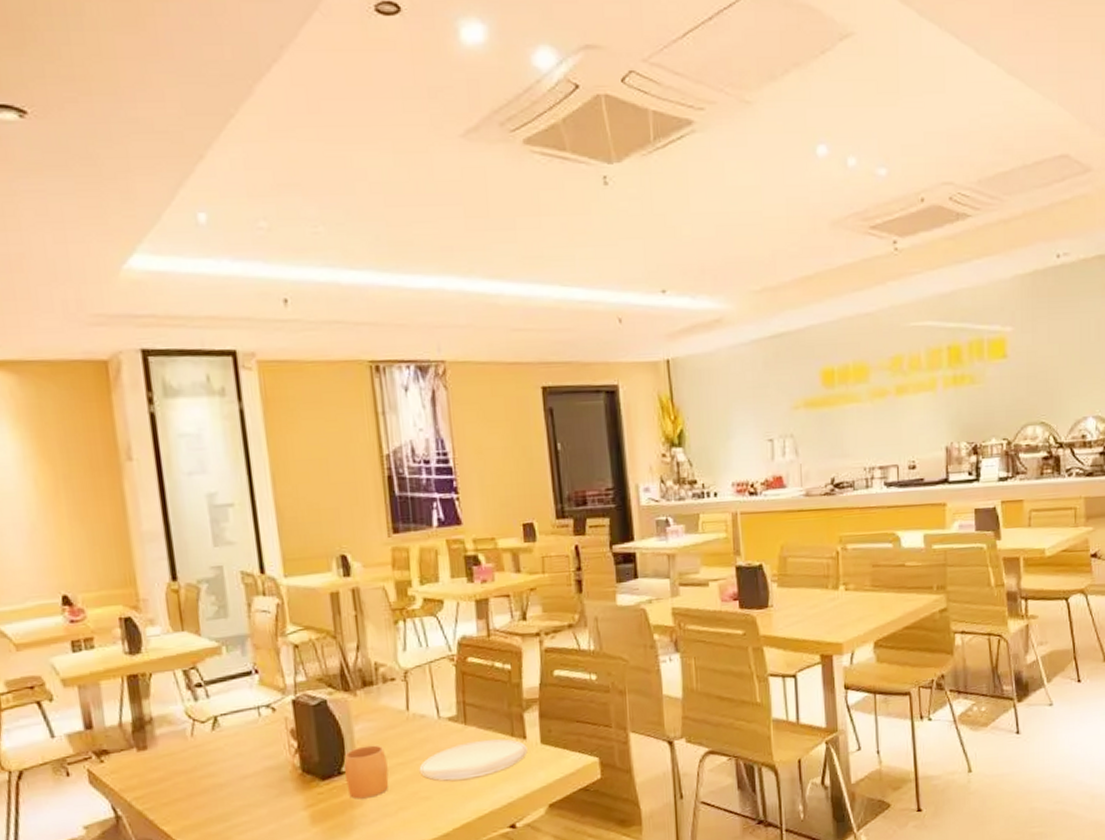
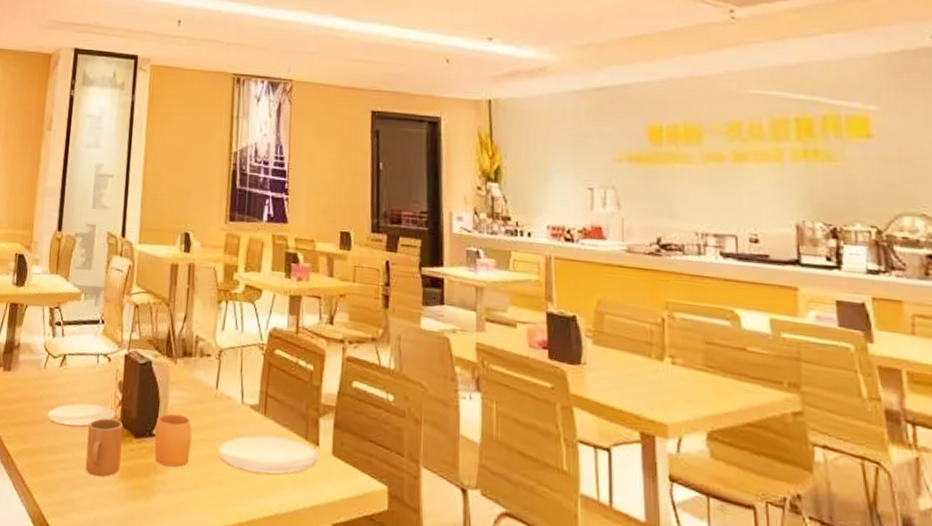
plate: none [207,757,294,791] -> present [47,403,116,428]
cup: none [262,767,310,830] -> present [85,418,124,477]

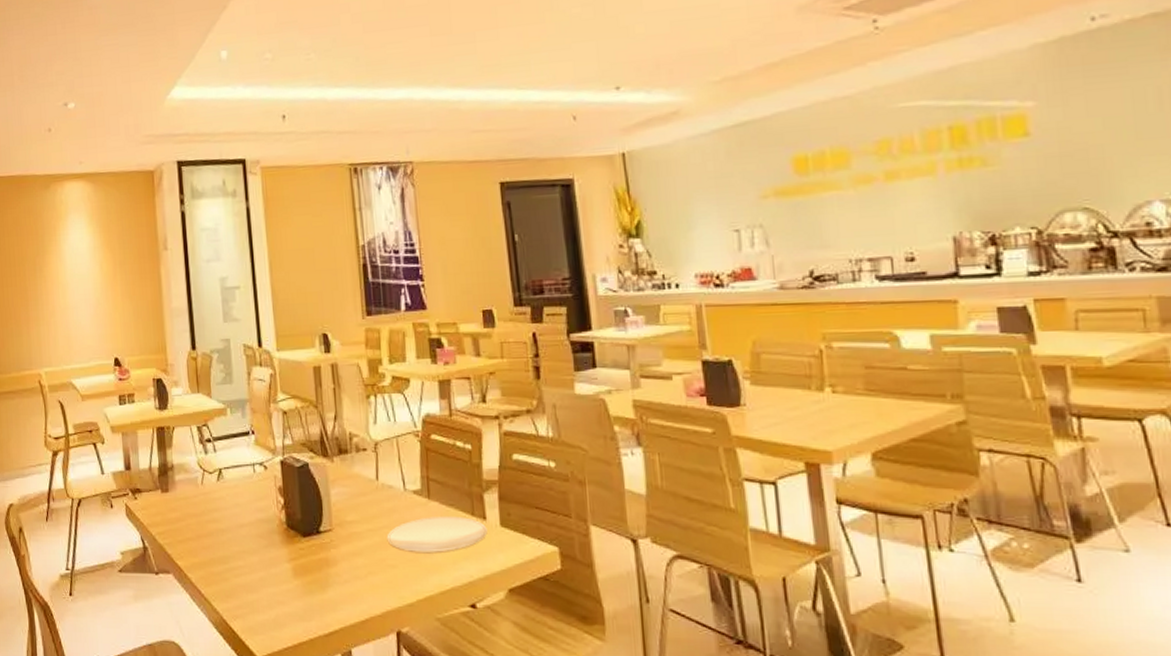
plate: present [47,403,116,428] -> none [212,511,280,537]
cup: present [85,418,124,477] -> none [255,522,293,578]
mug: present [154,413,192,467] -> none [321,509,360,559]

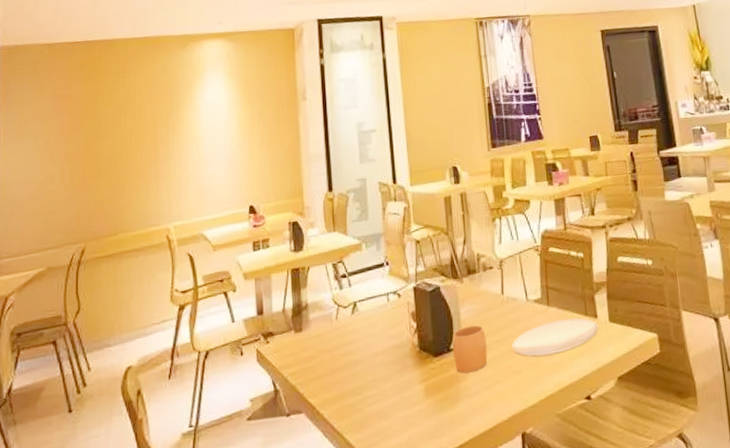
mug: none [321,509,360,559] -> present [452,325,488,374]

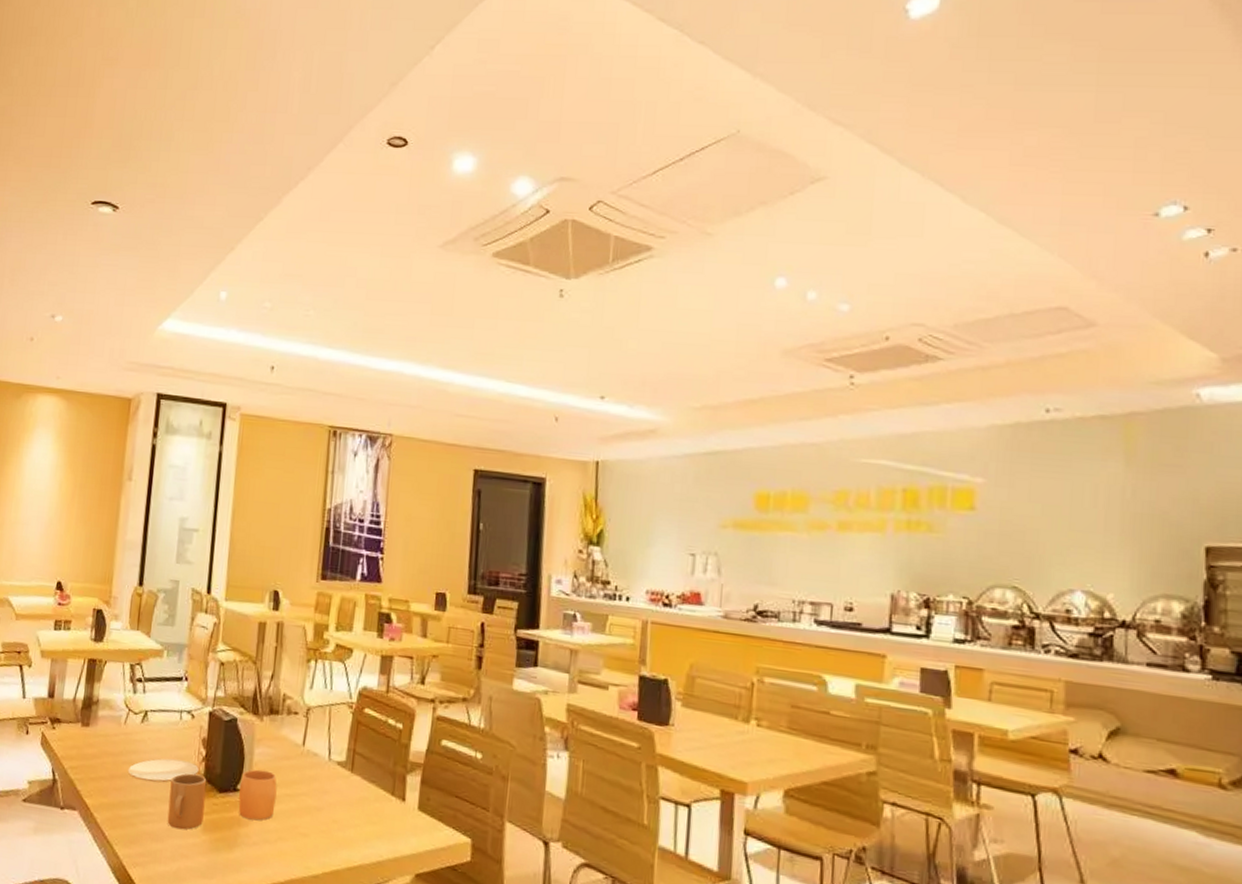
plate: none [346,337,413,367] -> present [127,758,199,783]
cup: none [389,346,425,402] -> present [167,773,207,830]
plate: present [511,318,599,358] -> none [303,790,405,829]

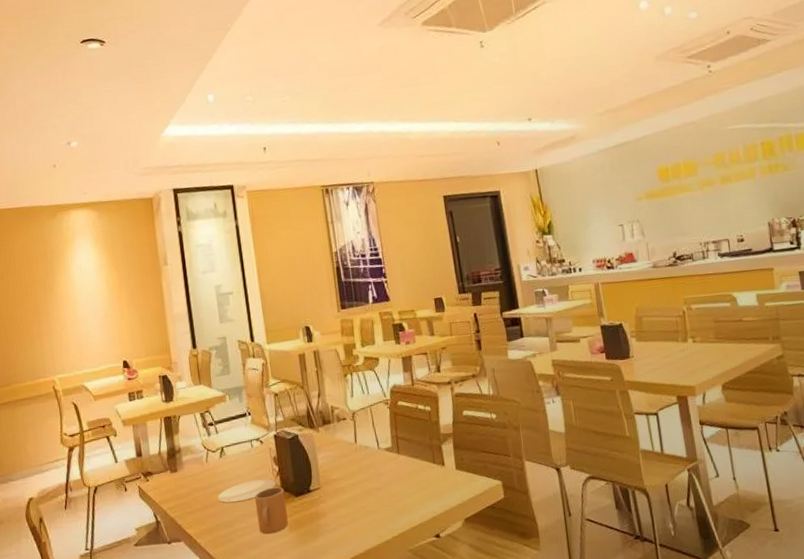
mug: present [238,769,277,821] -> none [311,469,344,512]

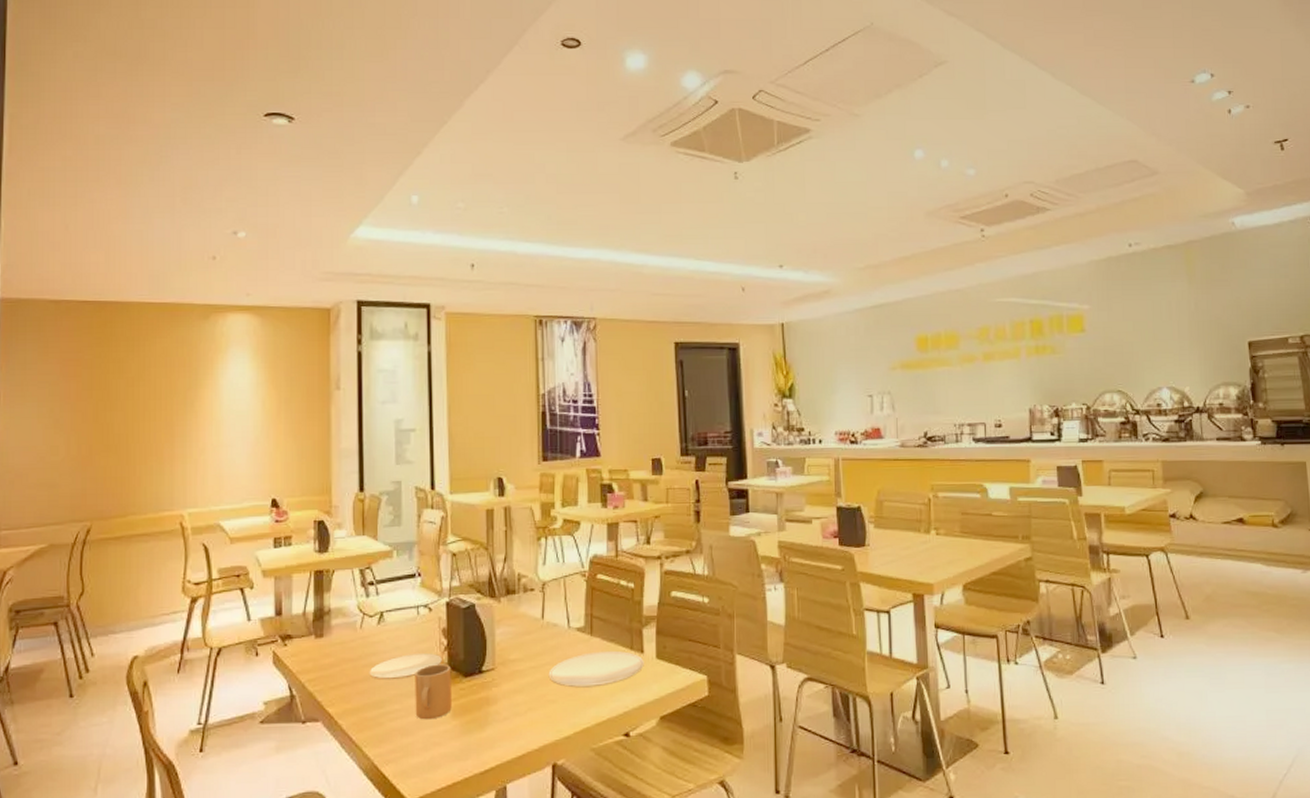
plate: none [365,465,446,499] -> present [548,650,644,688]

